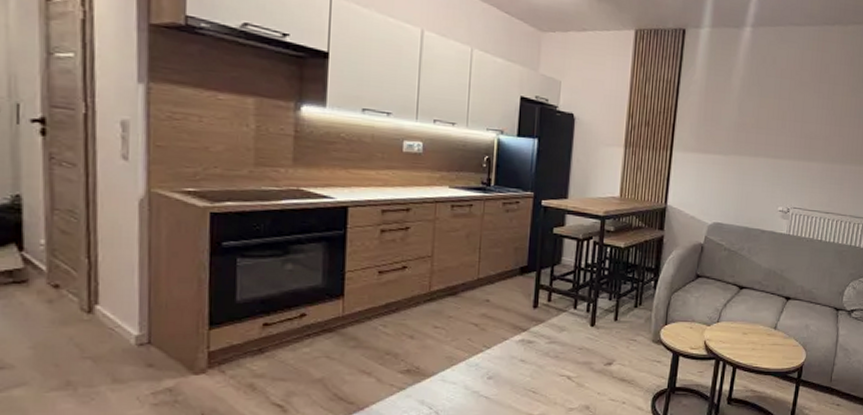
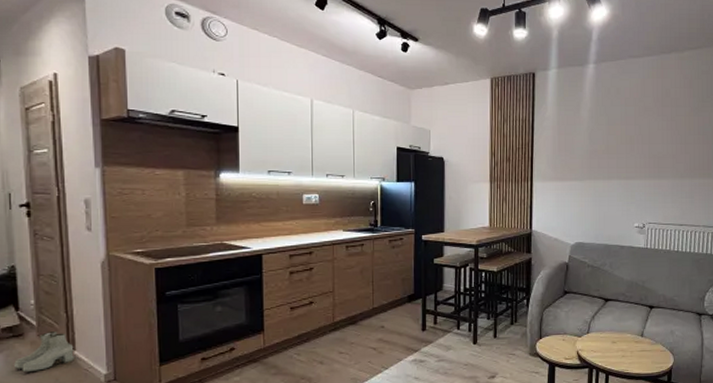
boots: none [13,280,96,328] -> present [14,331,74,373]

